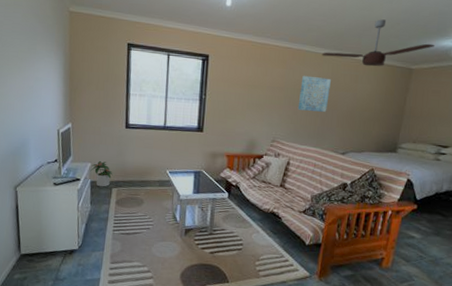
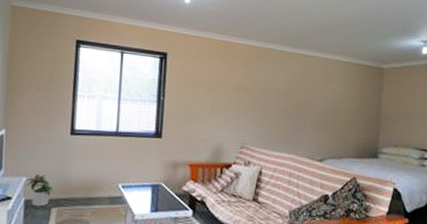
wall art: present [297,75,331,112] -> none [267,74,300,114]
ceiling fan: present [321,19,434,67] -> none [288,18,402,66]

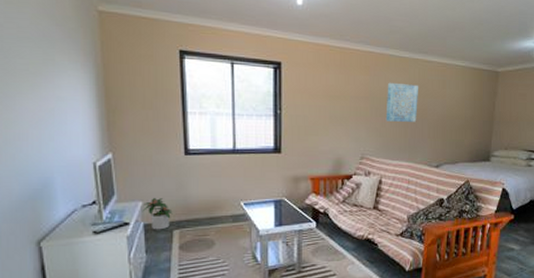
wall art: none [267,74,300,114] -> present [385,82,418,122]

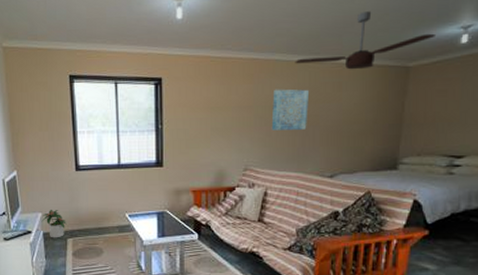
ceiling fan: none [406,19,517,71] -> present [295,11,435,70]

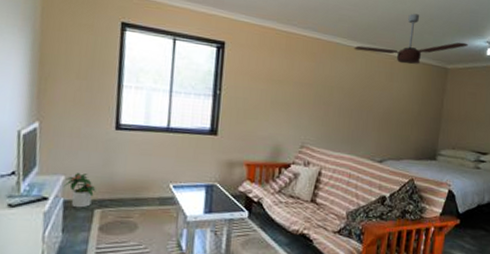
wall art: present [271,89,309,130] -> none [329,70,365,113]

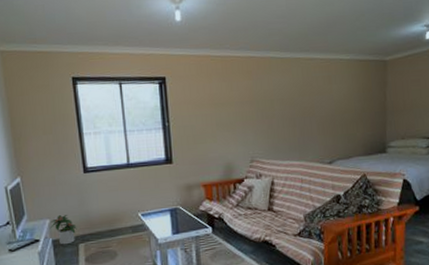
ceiling fan: present [354,13,468,65] -> none [288,12,405,65]

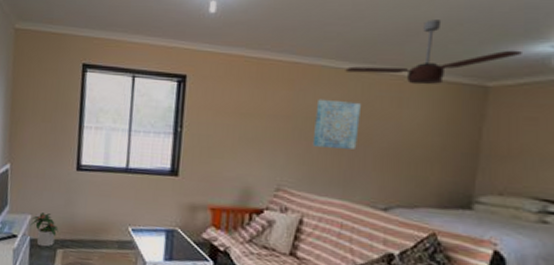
wall art: none [271,83,304,123] -> present [312,99,361,149]
ceiling fan: none [288,12,405,65] -> present [345,19,522,85]

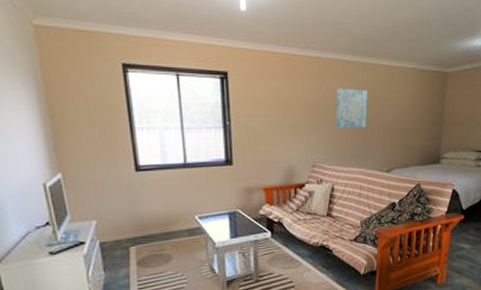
potted plant: present [30,213,59,247] -> none [96,216,128,248]
ceiling fan: present [345,19,522,85] -> none [355,19,466,73]

